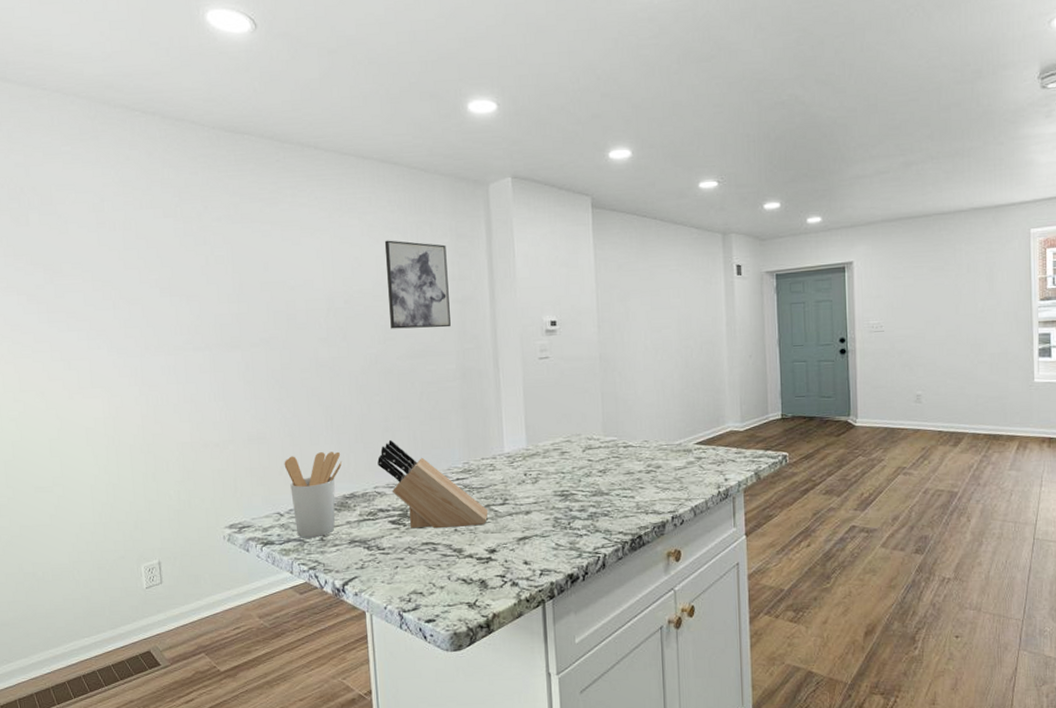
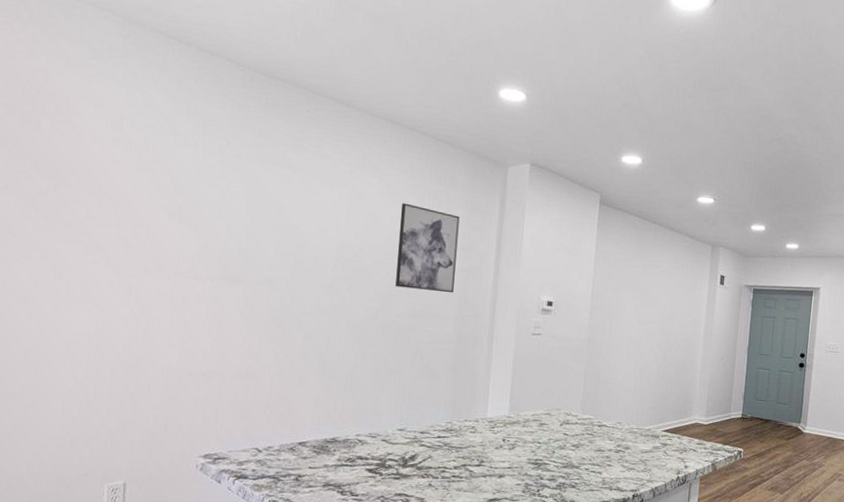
utensil holder: present [284,451,343,538] -> none [269,395,329,477]
knife block: present [377,439,488,529] -> none [363,391,464,483]

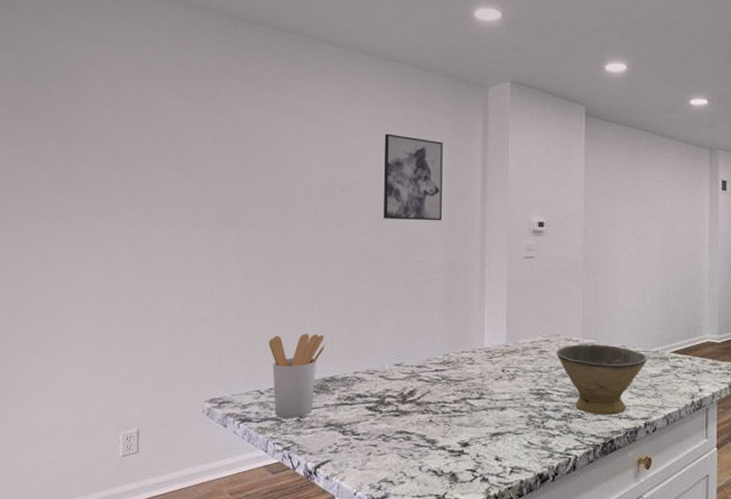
utensil holder: none [269,395,329,477] -> present [269,334,326,418]
bowl: none [555,419,640,487] -> present [555,344,648,416]

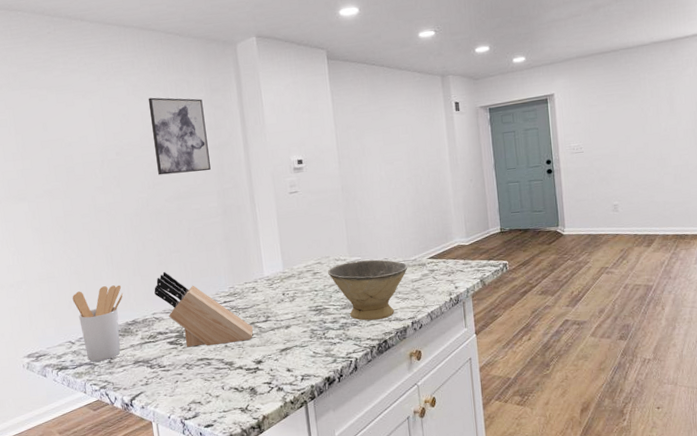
knife block: none [360,326,464,418] -> present [154,271,254,347]

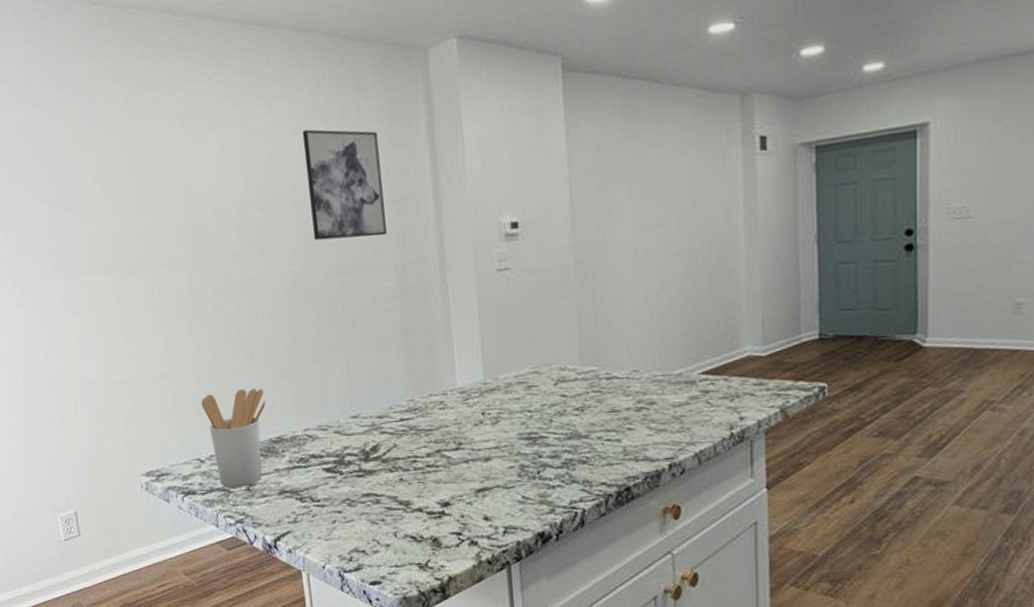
knife block: present [154,271,254,347] -> none [306,373,440,478]
bowl: present [327,259,408,321] -> none [547,371,668,459]

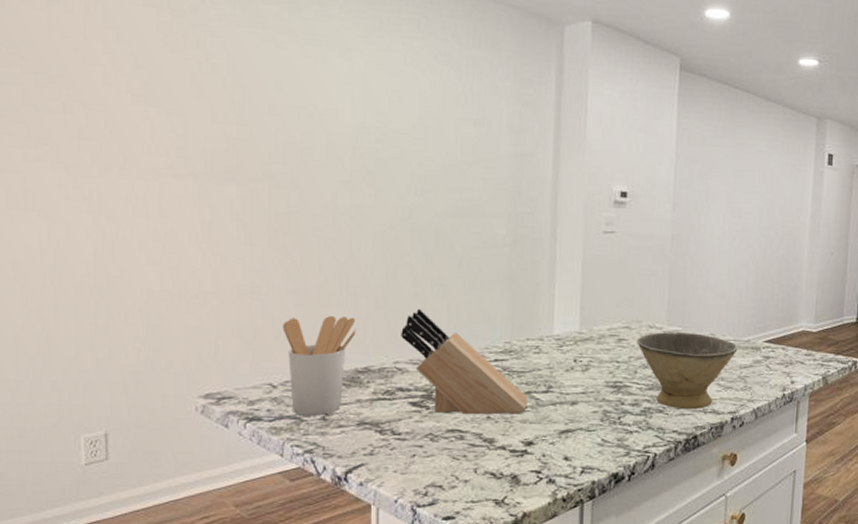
wall art: present [302,129,387,241] -> none [431,74,507,186]
knife block: none [306,373,440,478] -> present [401,308,529,415]
bowl: none [547,371,668,459] -> present [636,331,738,410]

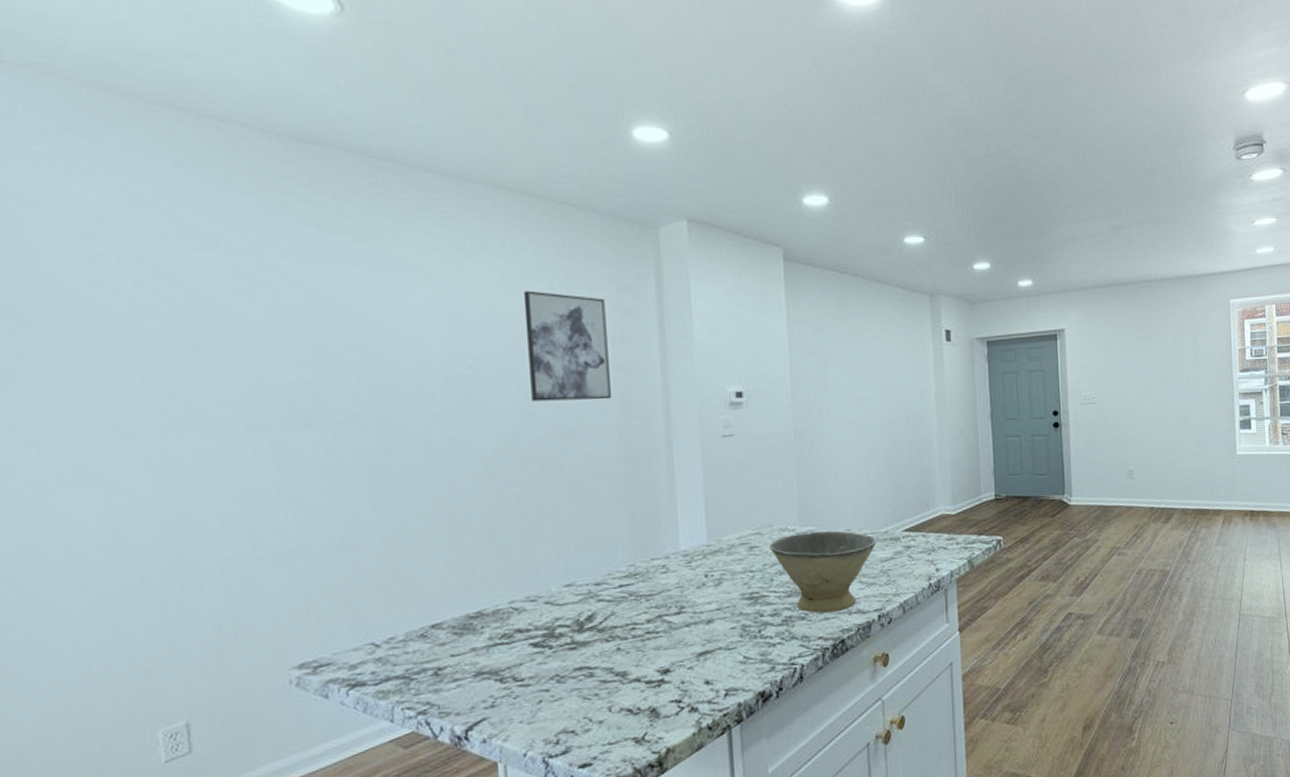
utensil holder: present [282,316,357,416] -> none [381,559,466,674]
knife block: present [401,308,529,415] -> none [514,540,660,651]
wall art: none [431,74,507,186] -> present [523,290,611,402]

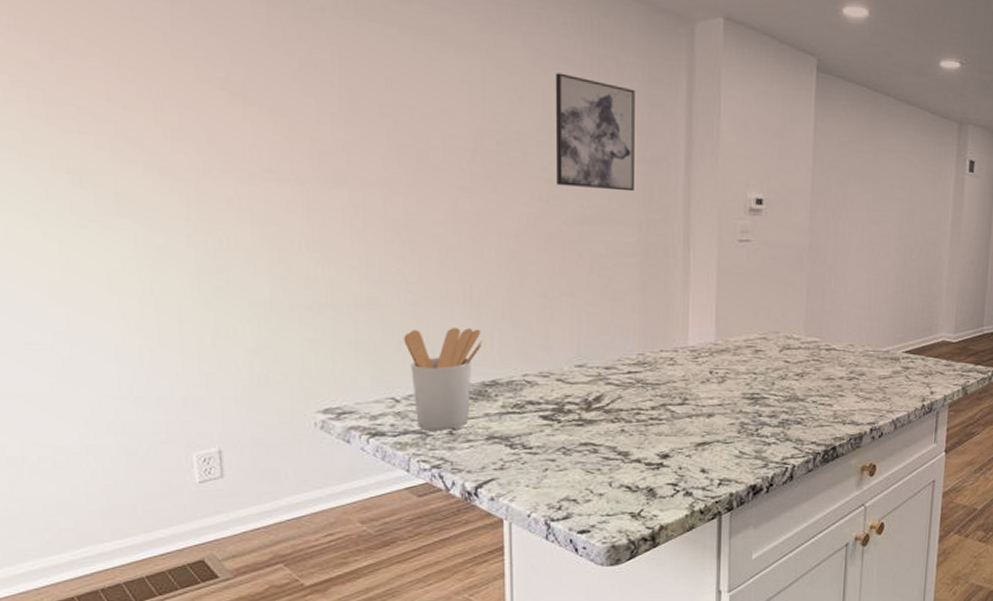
utensil holder: none [381,559,466,674] -> present [403,328,483,430]
bowl: present [768,530,877,613] -> none [773,342,877,421]

